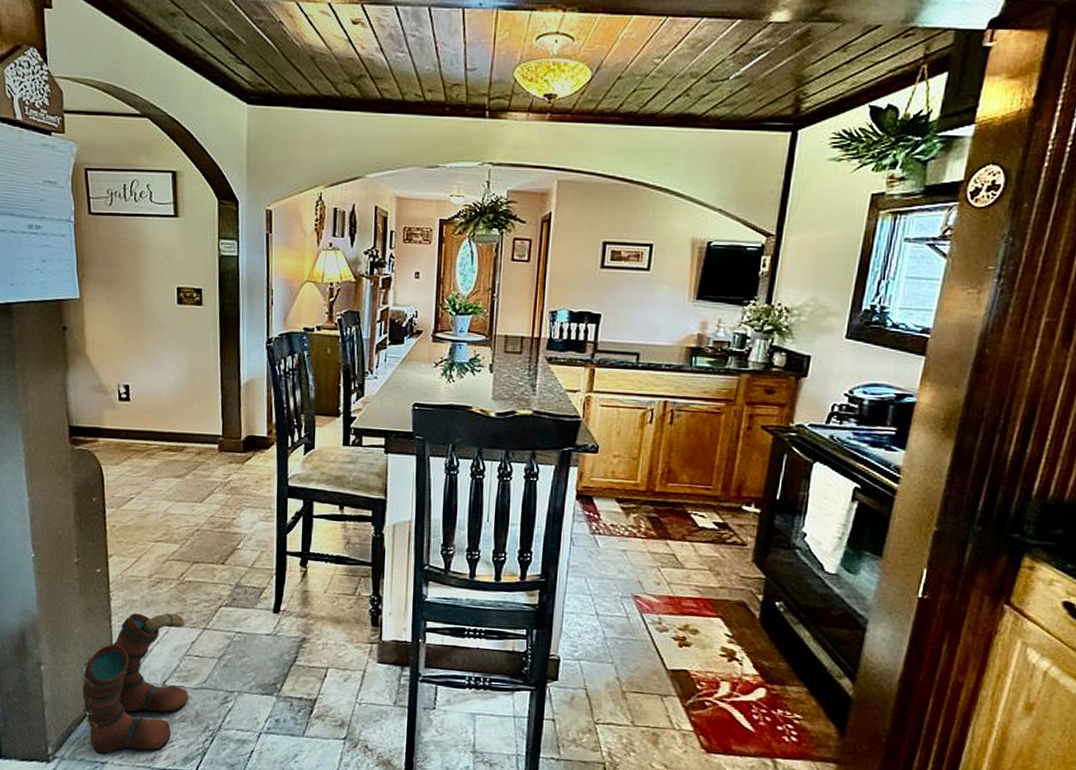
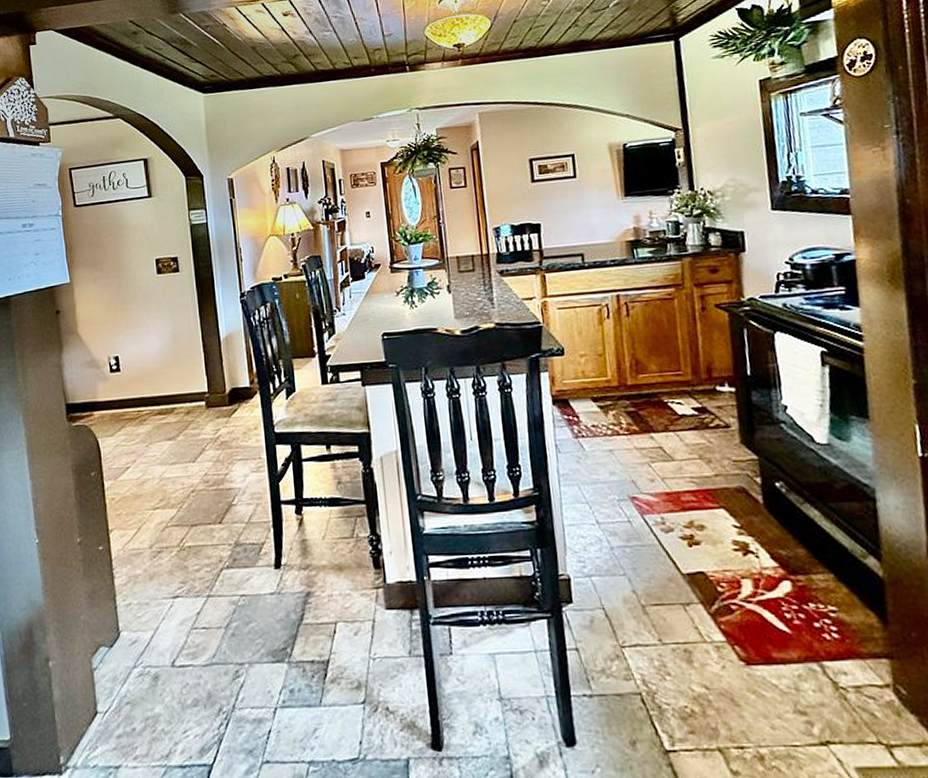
boots: present [82,612,188,755] -> none [91,583,199,758]

